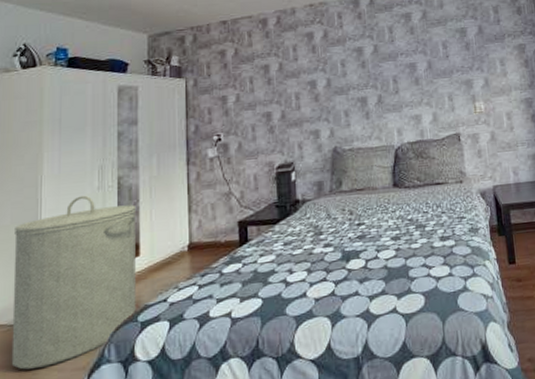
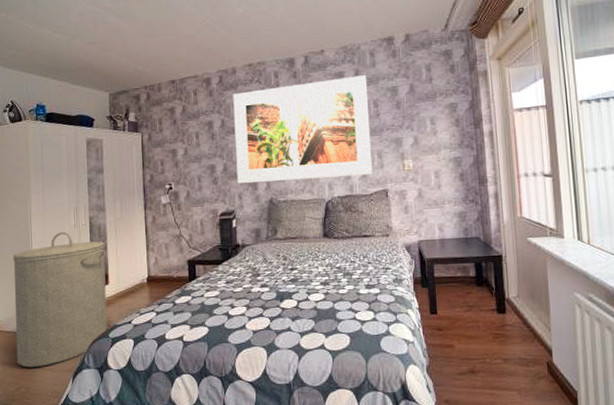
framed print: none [292,16,444,133] -> present [233,75,373,184]

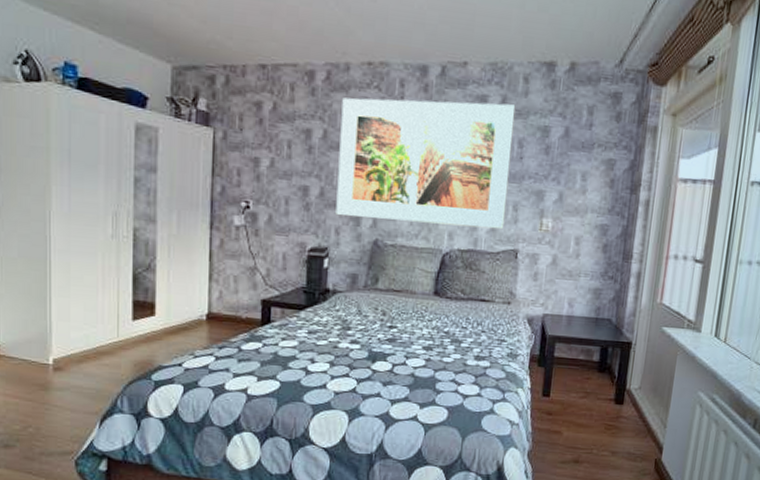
laundry hamper: present [13,231,107,368] -> none [23,241,153,405]

